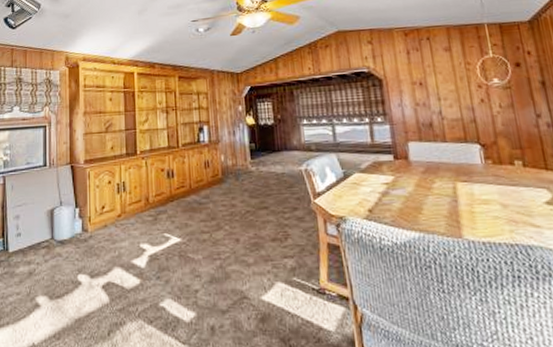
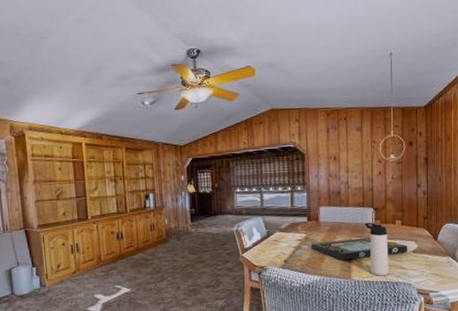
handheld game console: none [401,182,539,212] -> present [310,237,408,261]
thermos bottle: none [472,162,516,236] -> present [365,222,389,276]

